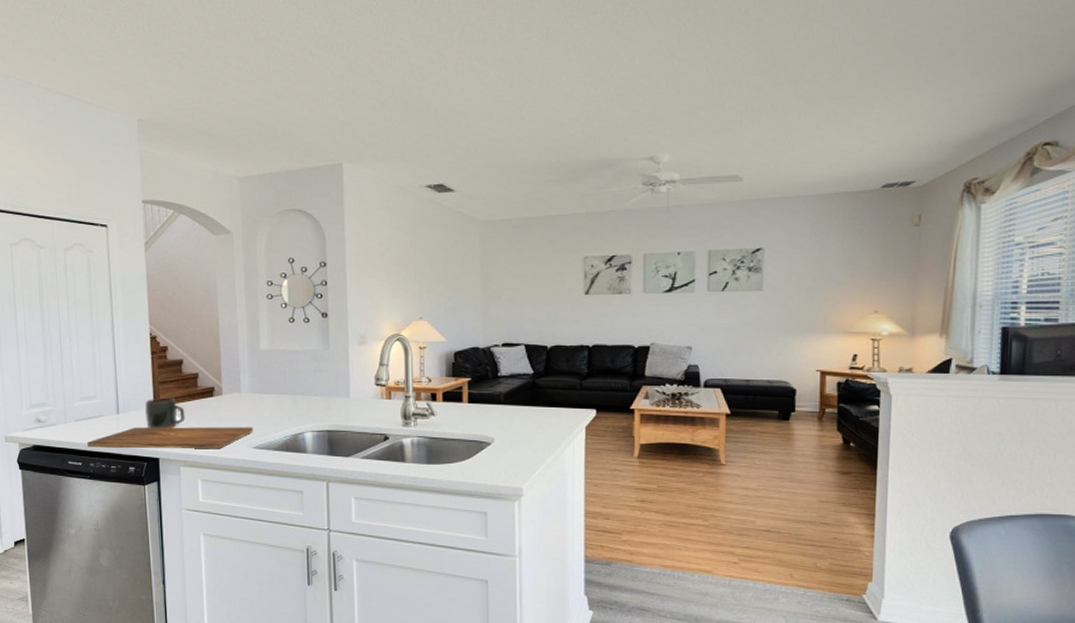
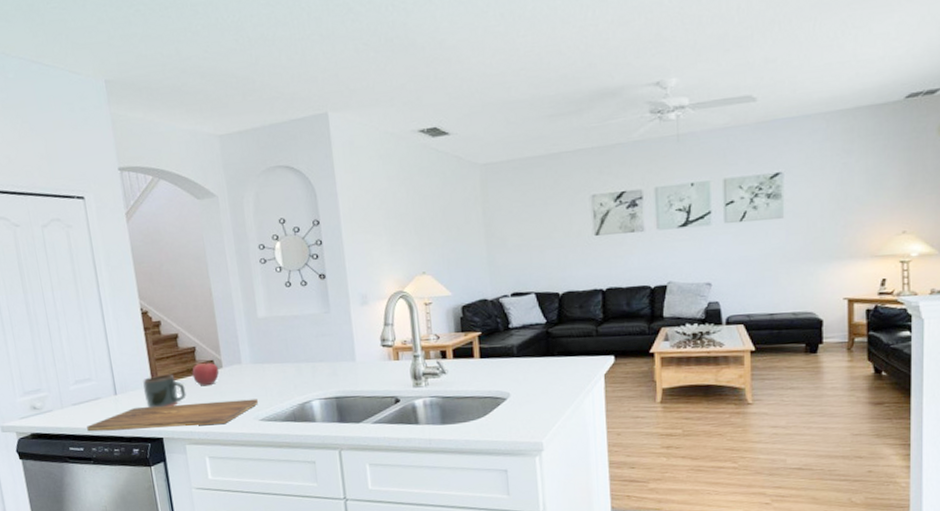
fruit: none [193,387,219,411] -> present [192,361,219,386]

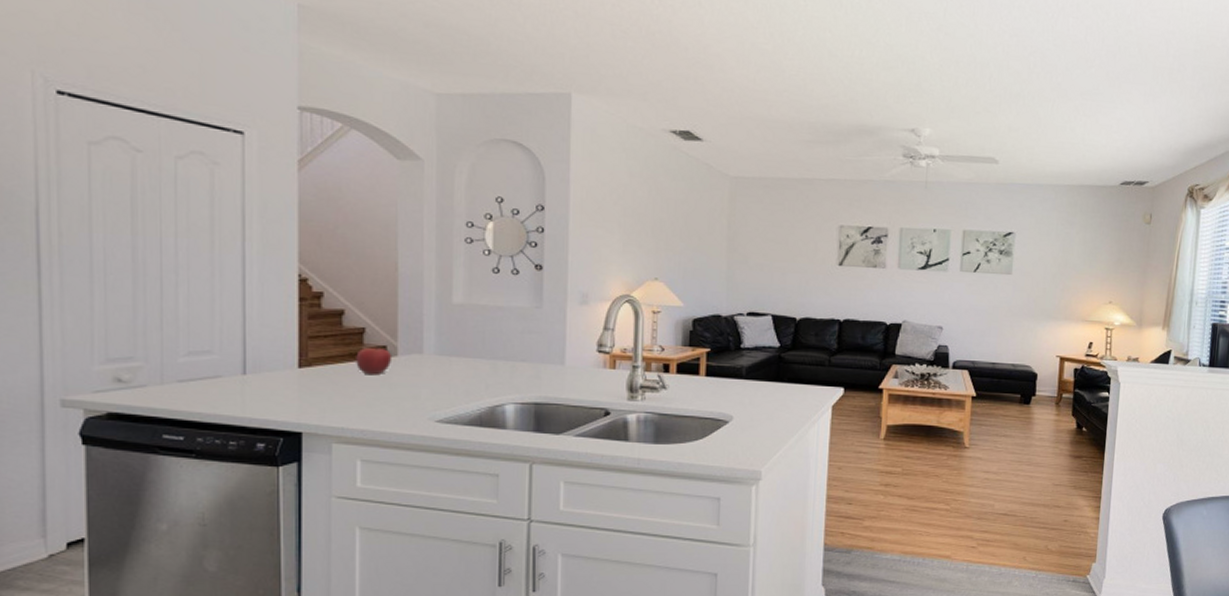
cutting board: present [87,399,258,432] -> none [194,393,437,423]
mug: present [143,374,187,409] -> none [284,356,343,396]

